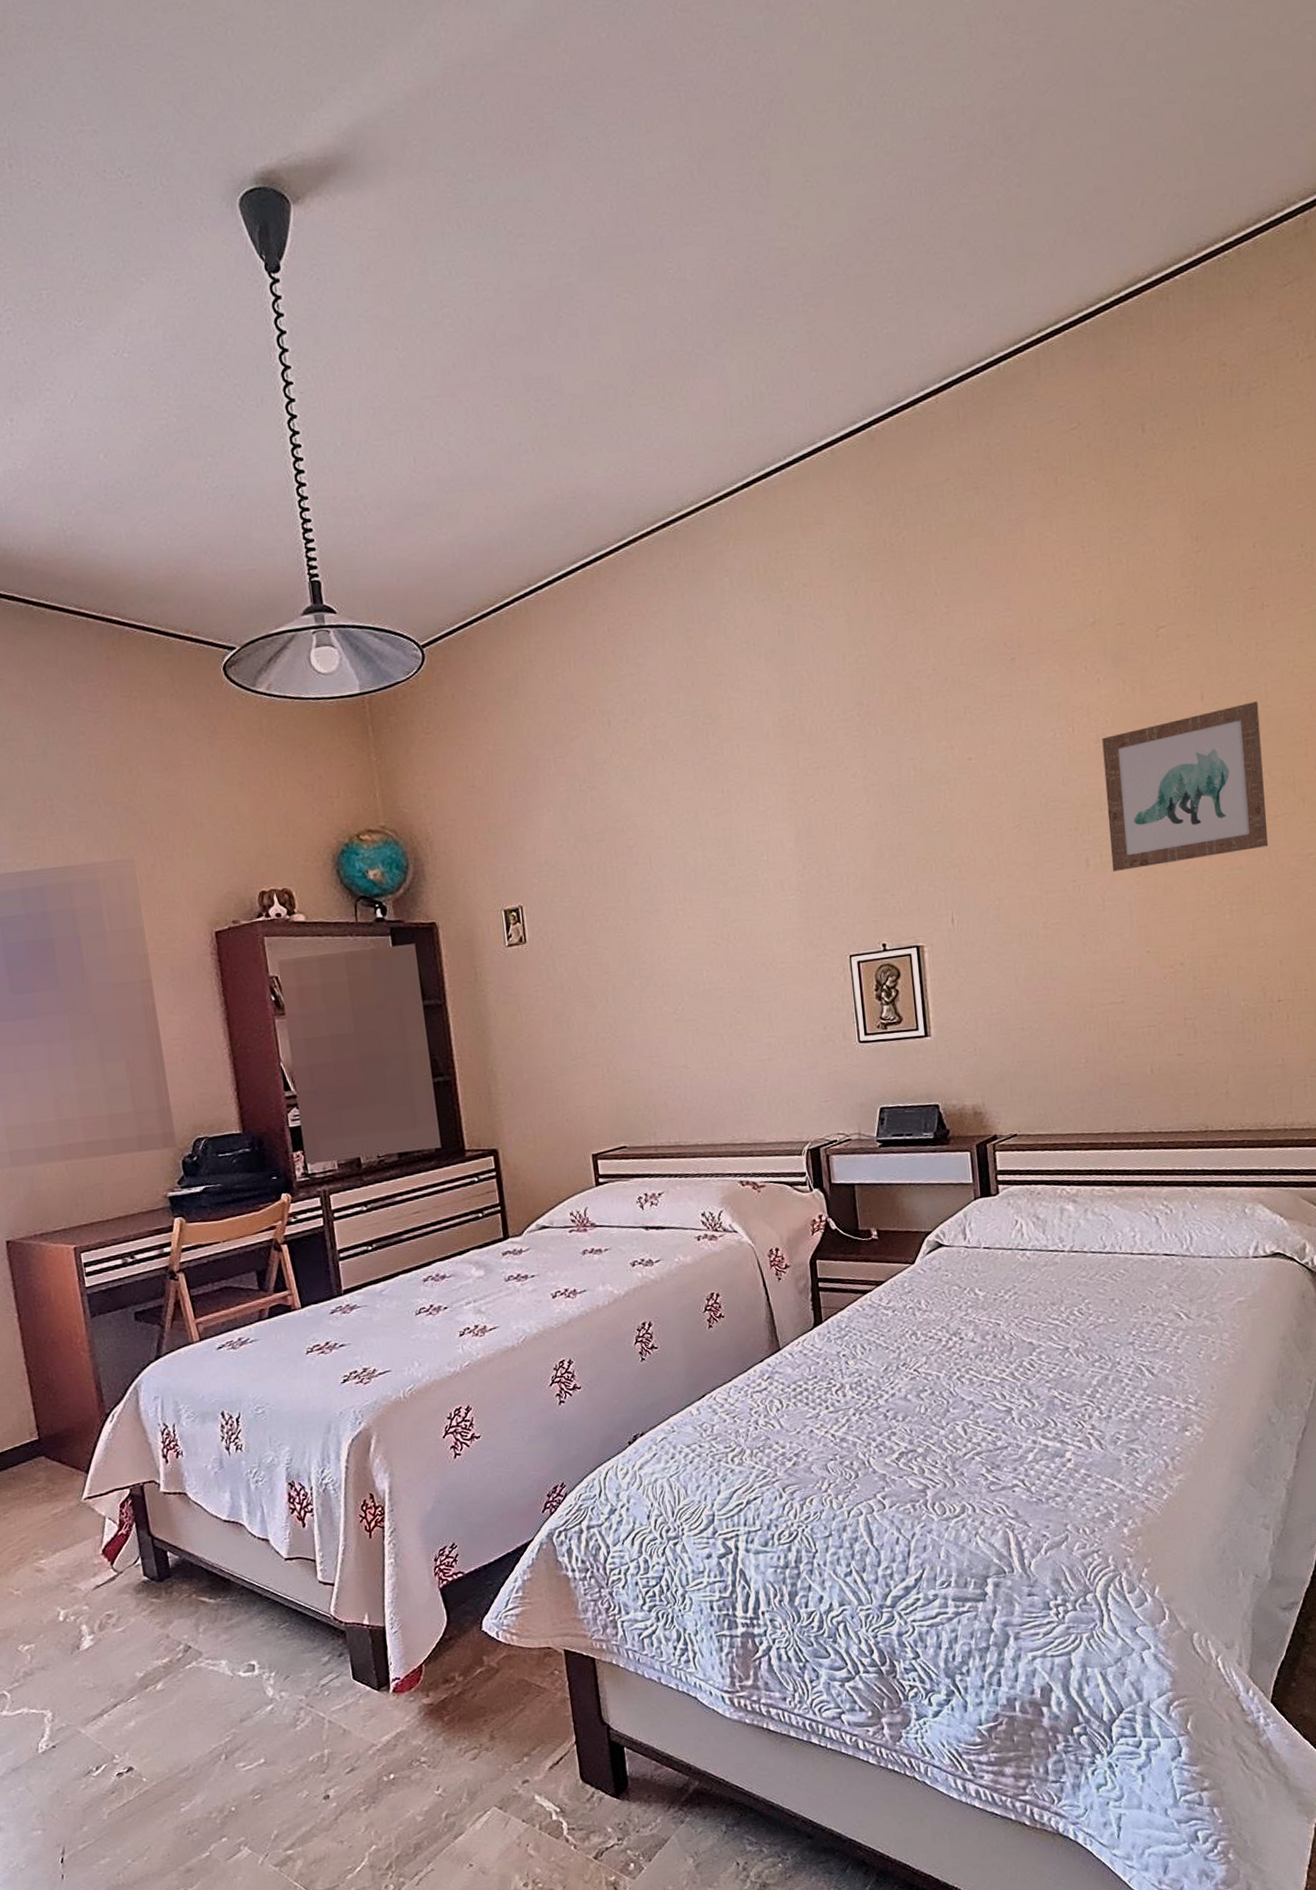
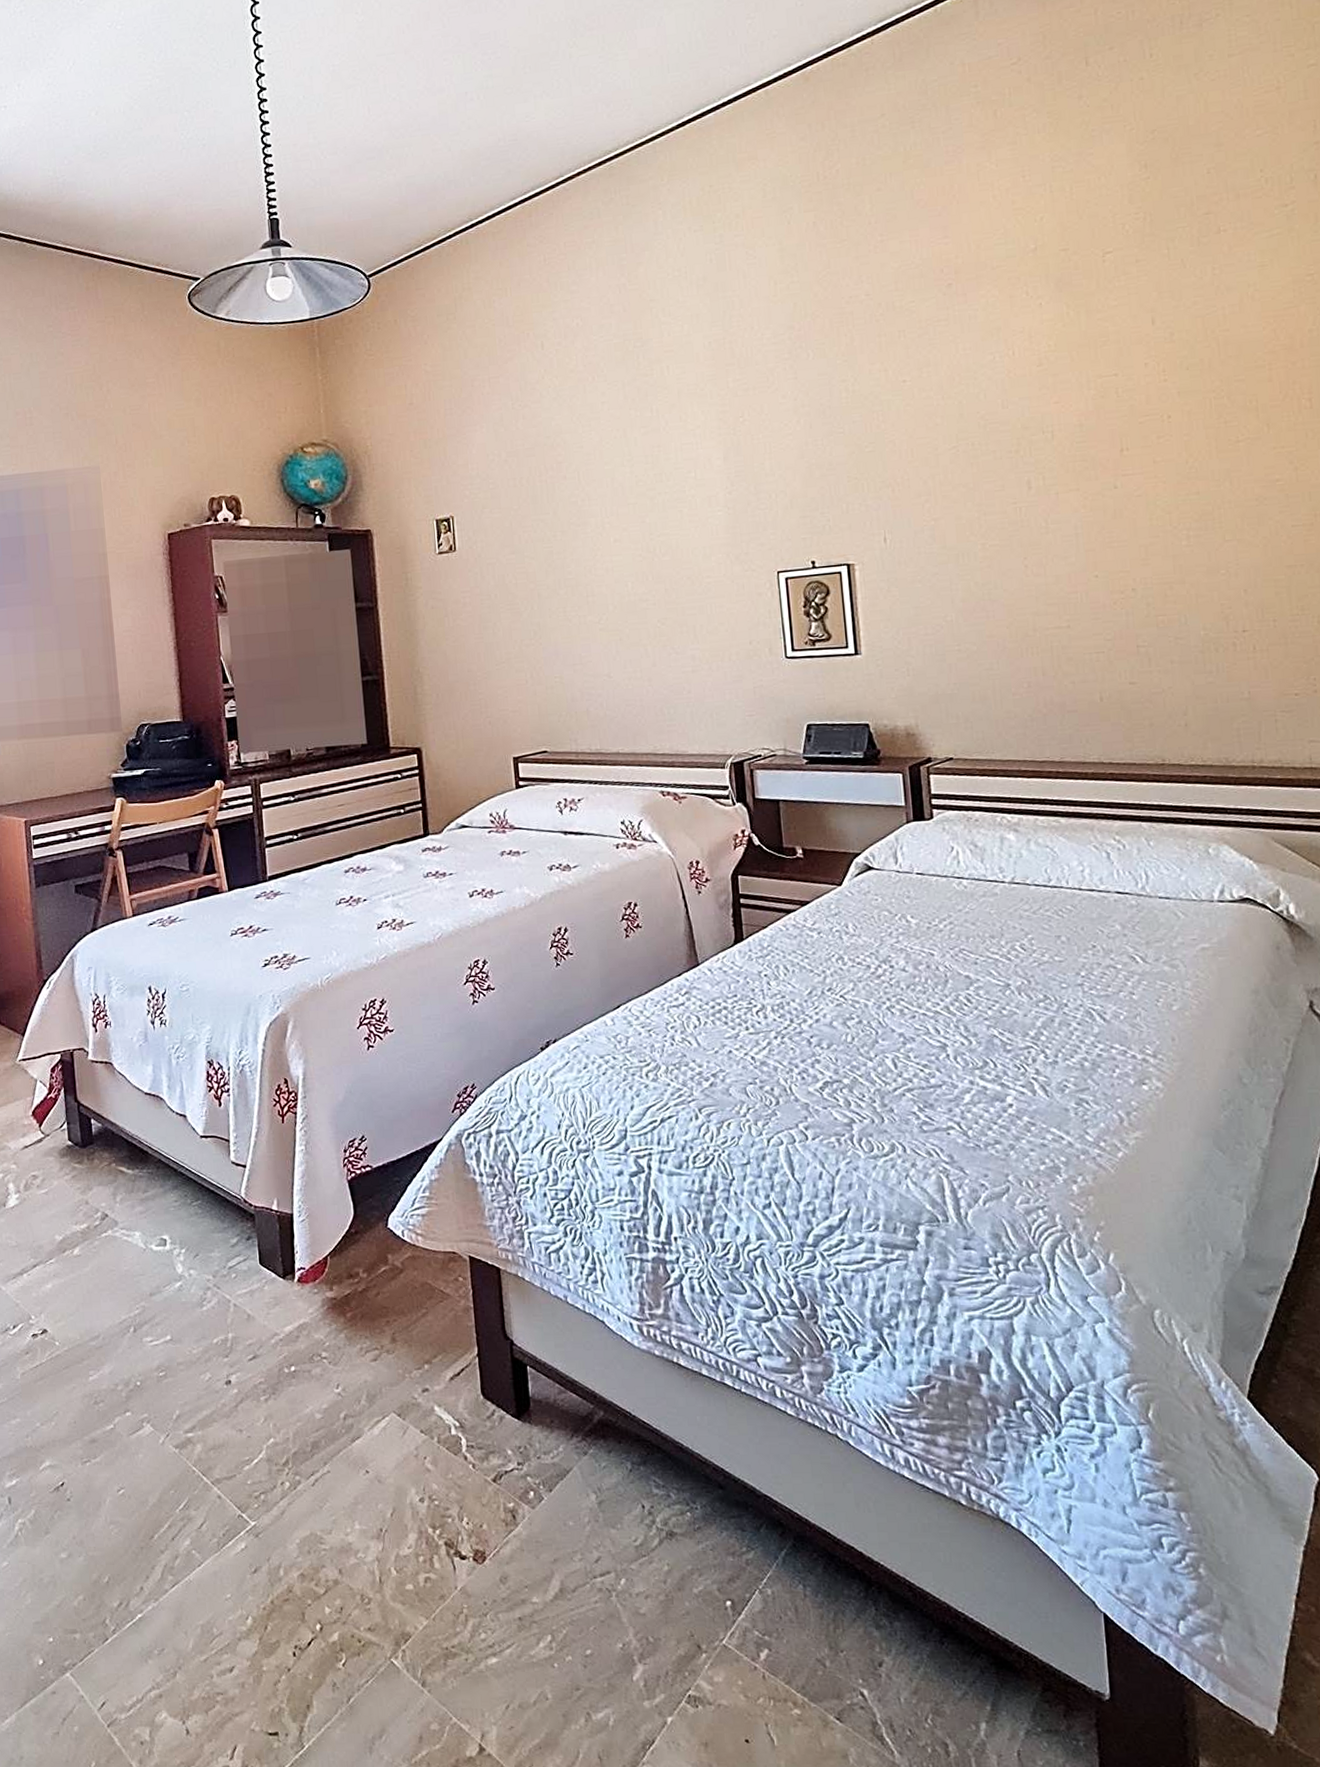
wall art: present [1102,701,1269,871] -> none [1044,325,1229,494]

